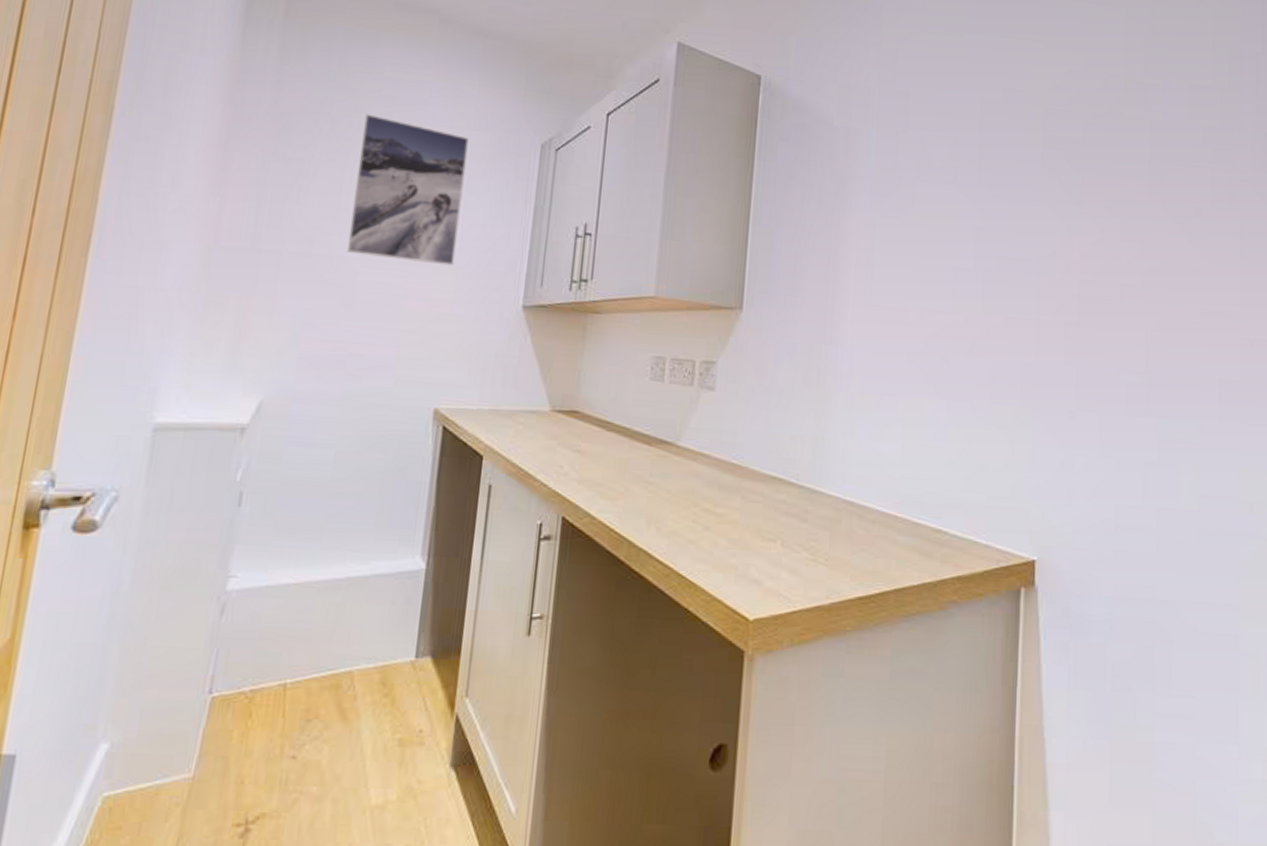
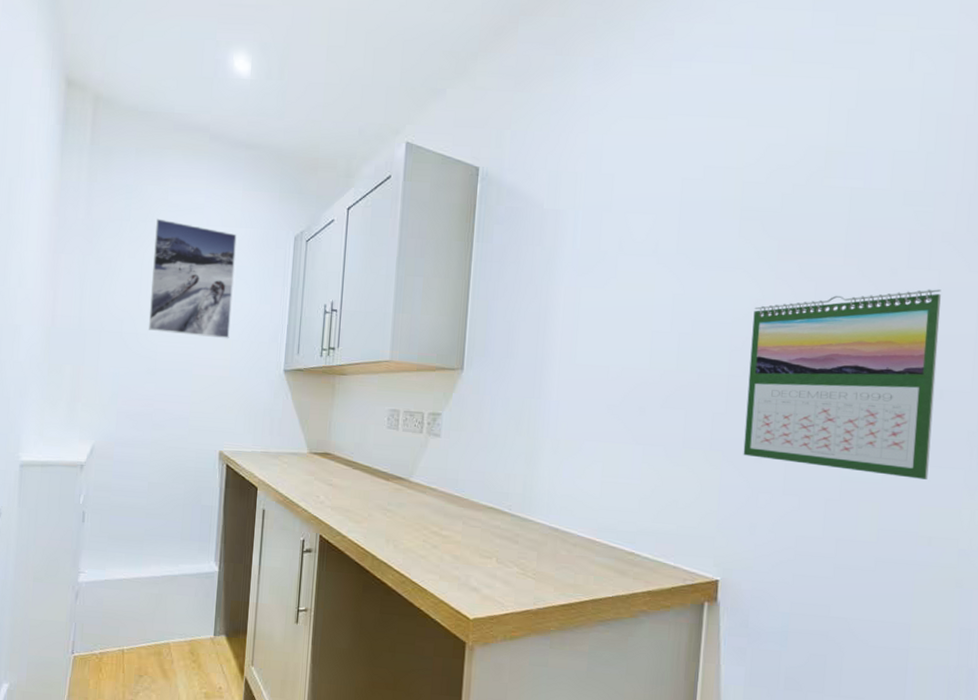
calendar: none [1056,230,1246,438] -> present [743,289,941,480]

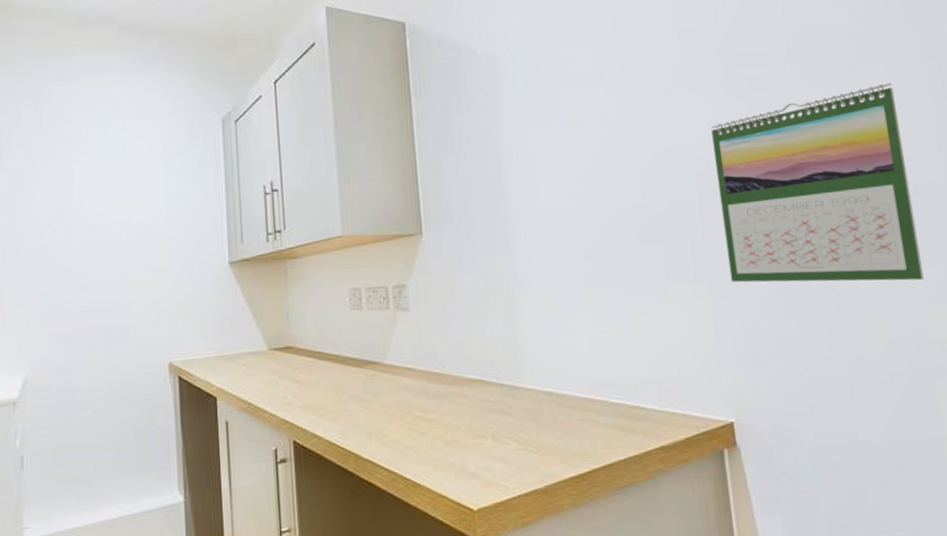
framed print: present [149,218,237,339] -> none [70,119,165,241]

